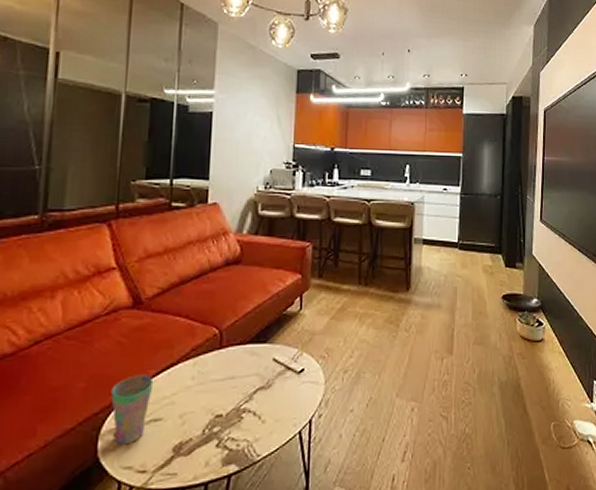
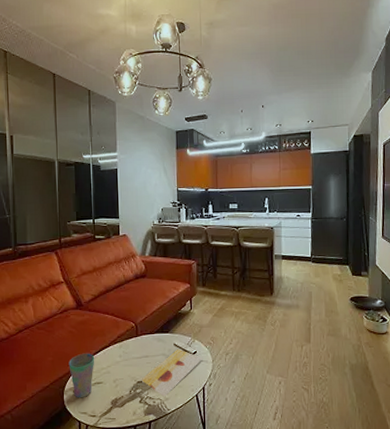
painting: none [221,365,312,437] -> present [141,348,203,397]

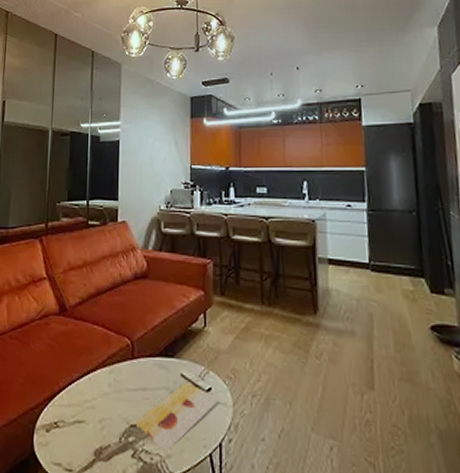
cup: present [69,353,95,398] -> none [43,376,77,442]

